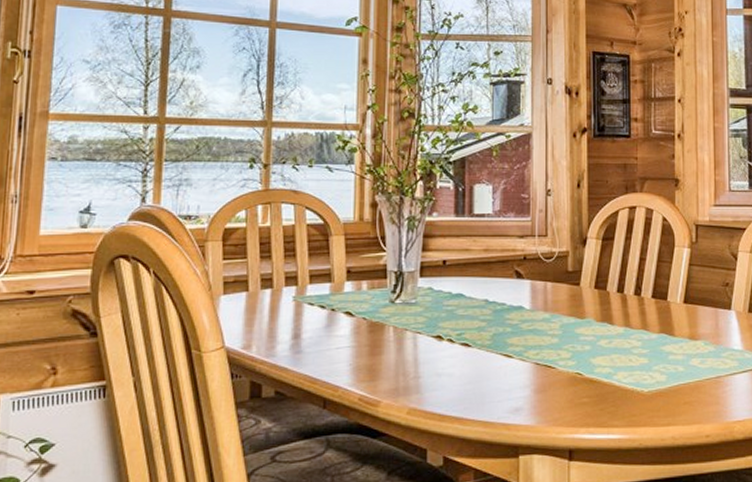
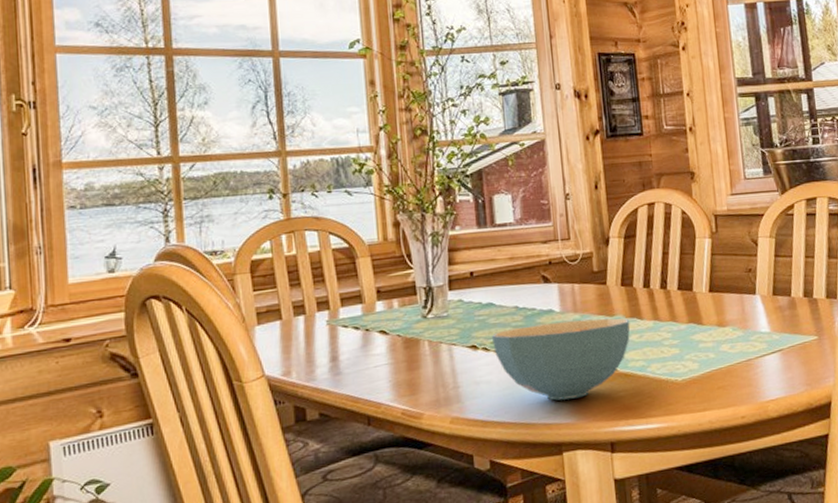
cereal bowl: none [458,320,600,401] -> present [491,318,630,401]

